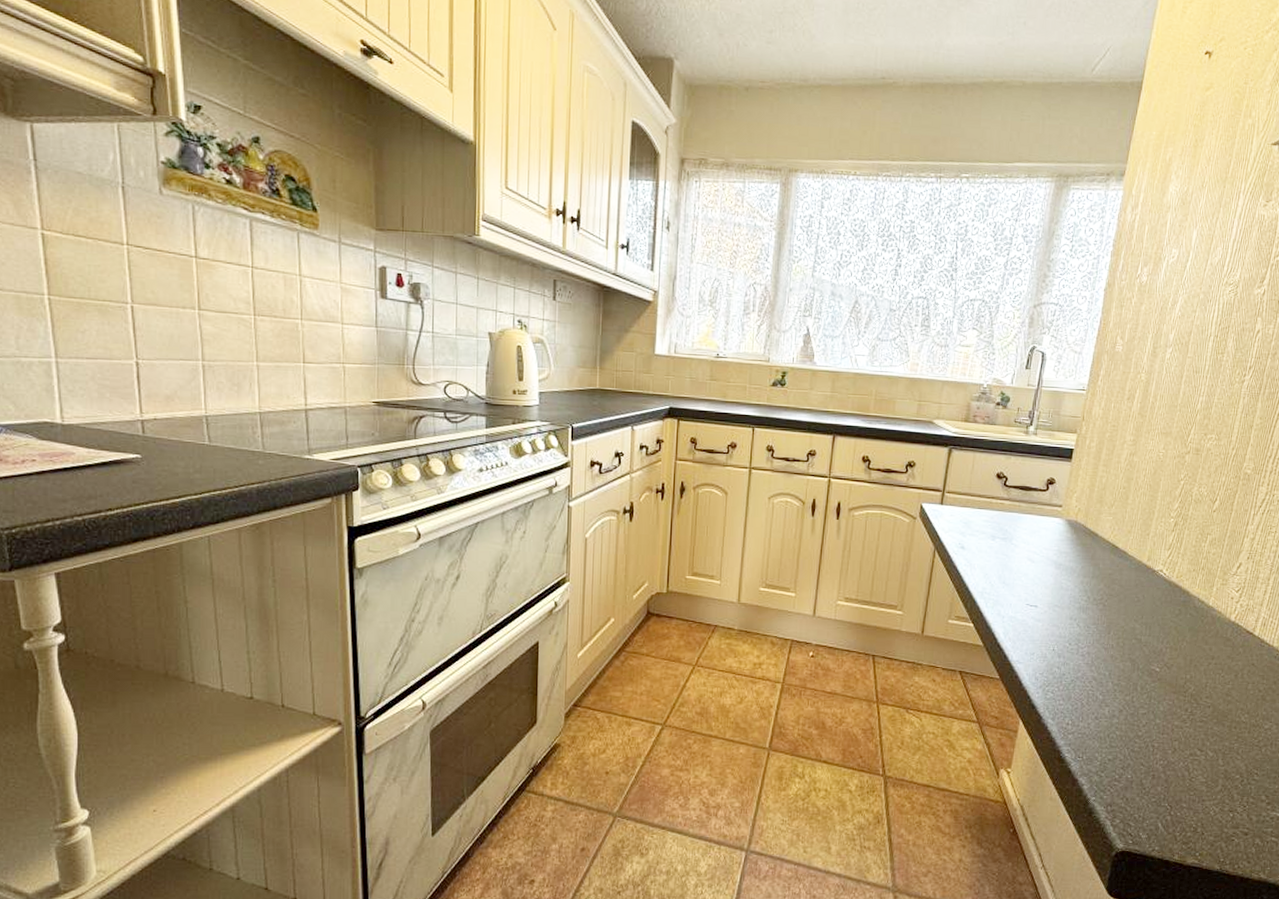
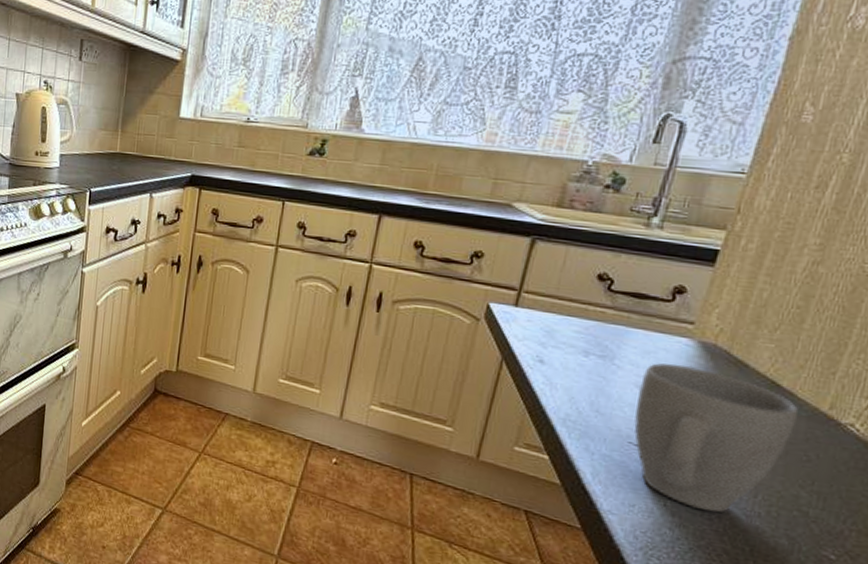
mug: none [1029,539,1130,650] -> present [634,363,799,513]

